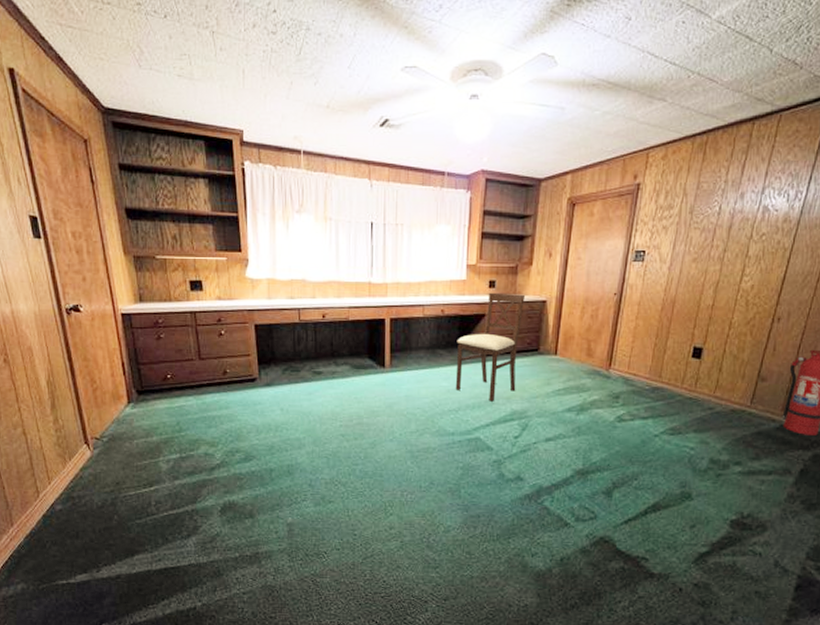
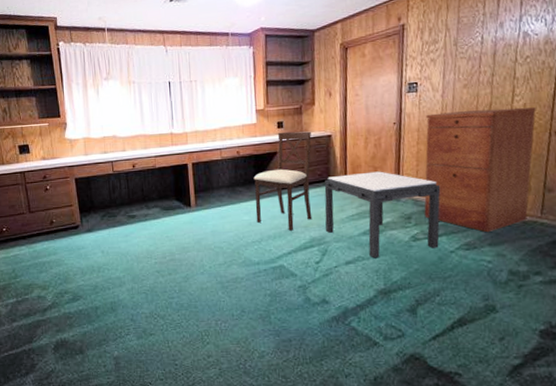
side table: none [529,344,654,437] -> present [324,171,441,258]
filing cabinet: none [633,287,763,419] -> present [424,107,536,233]

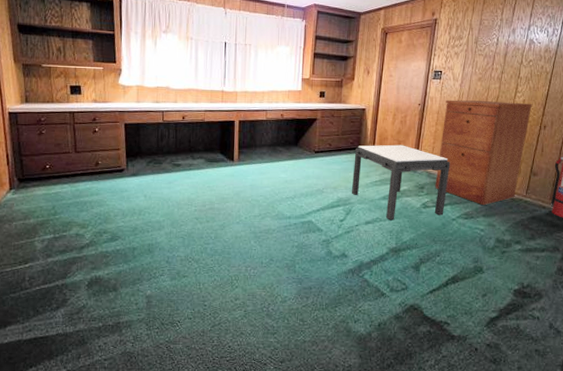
chair: present [253,131,312,231] -> none [292,101,348,191]

